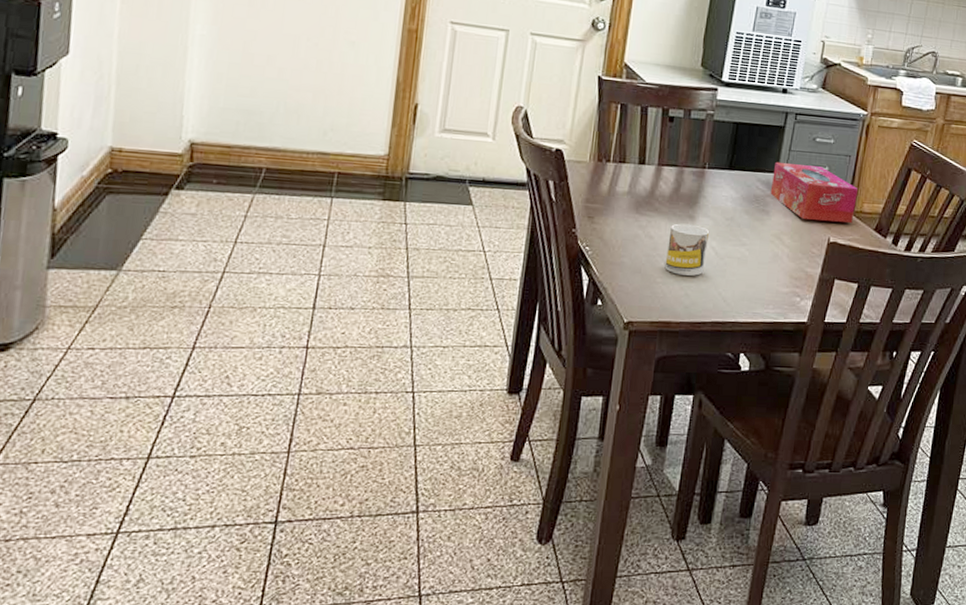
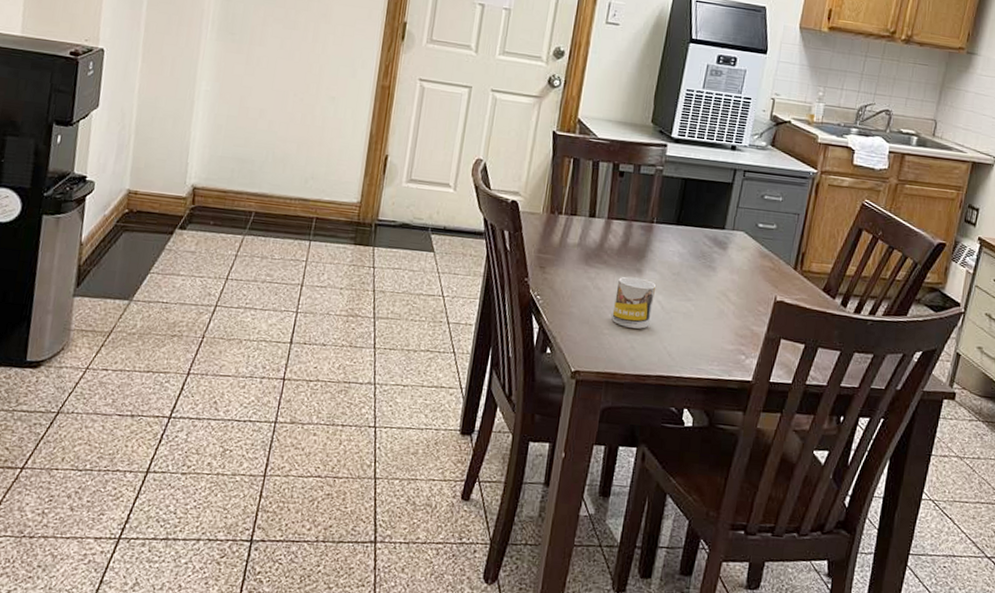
tissue box: present [770,161,859,224] -> none [717,218,807,283]

